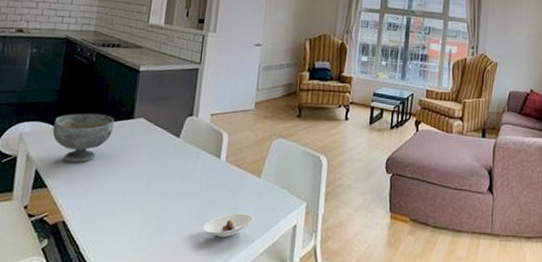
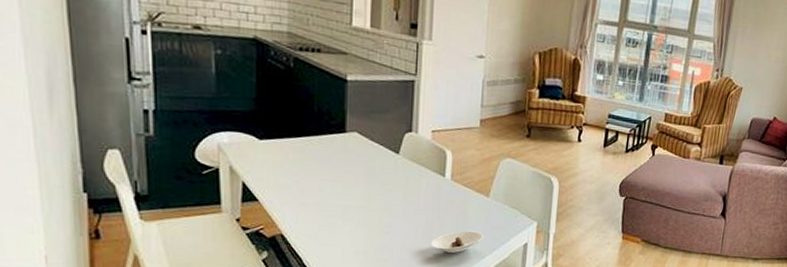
bowl: present [52,113,114,163] -> none [255,124,325,177]

